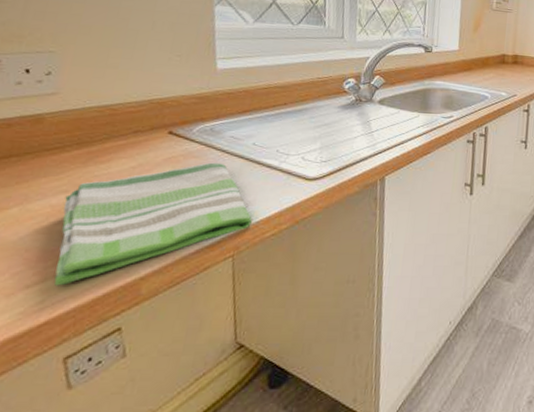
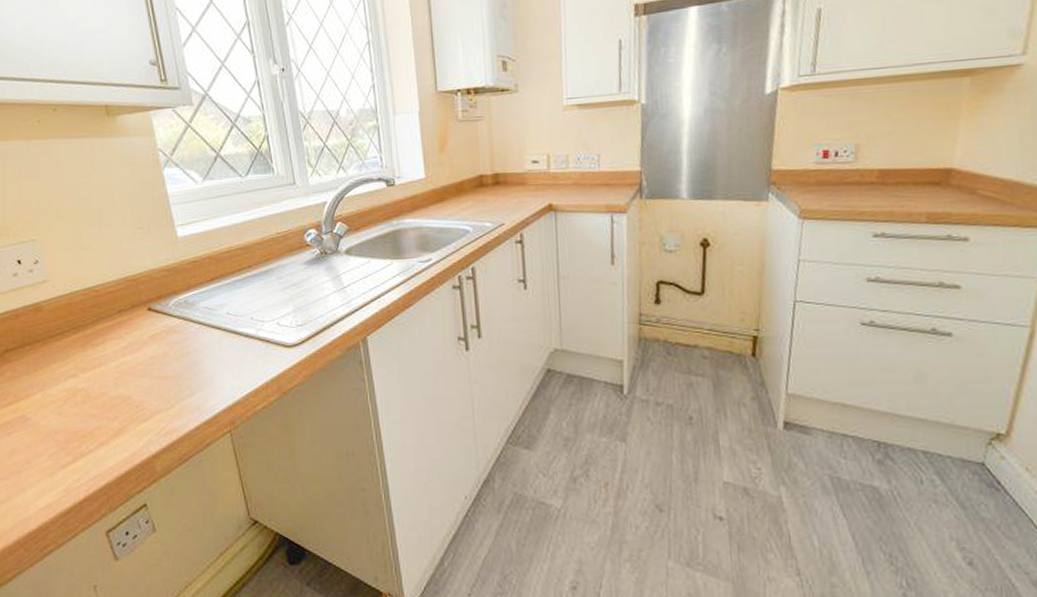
dish towel: present [54,162,252,286] -> none [75,336,241,465]

